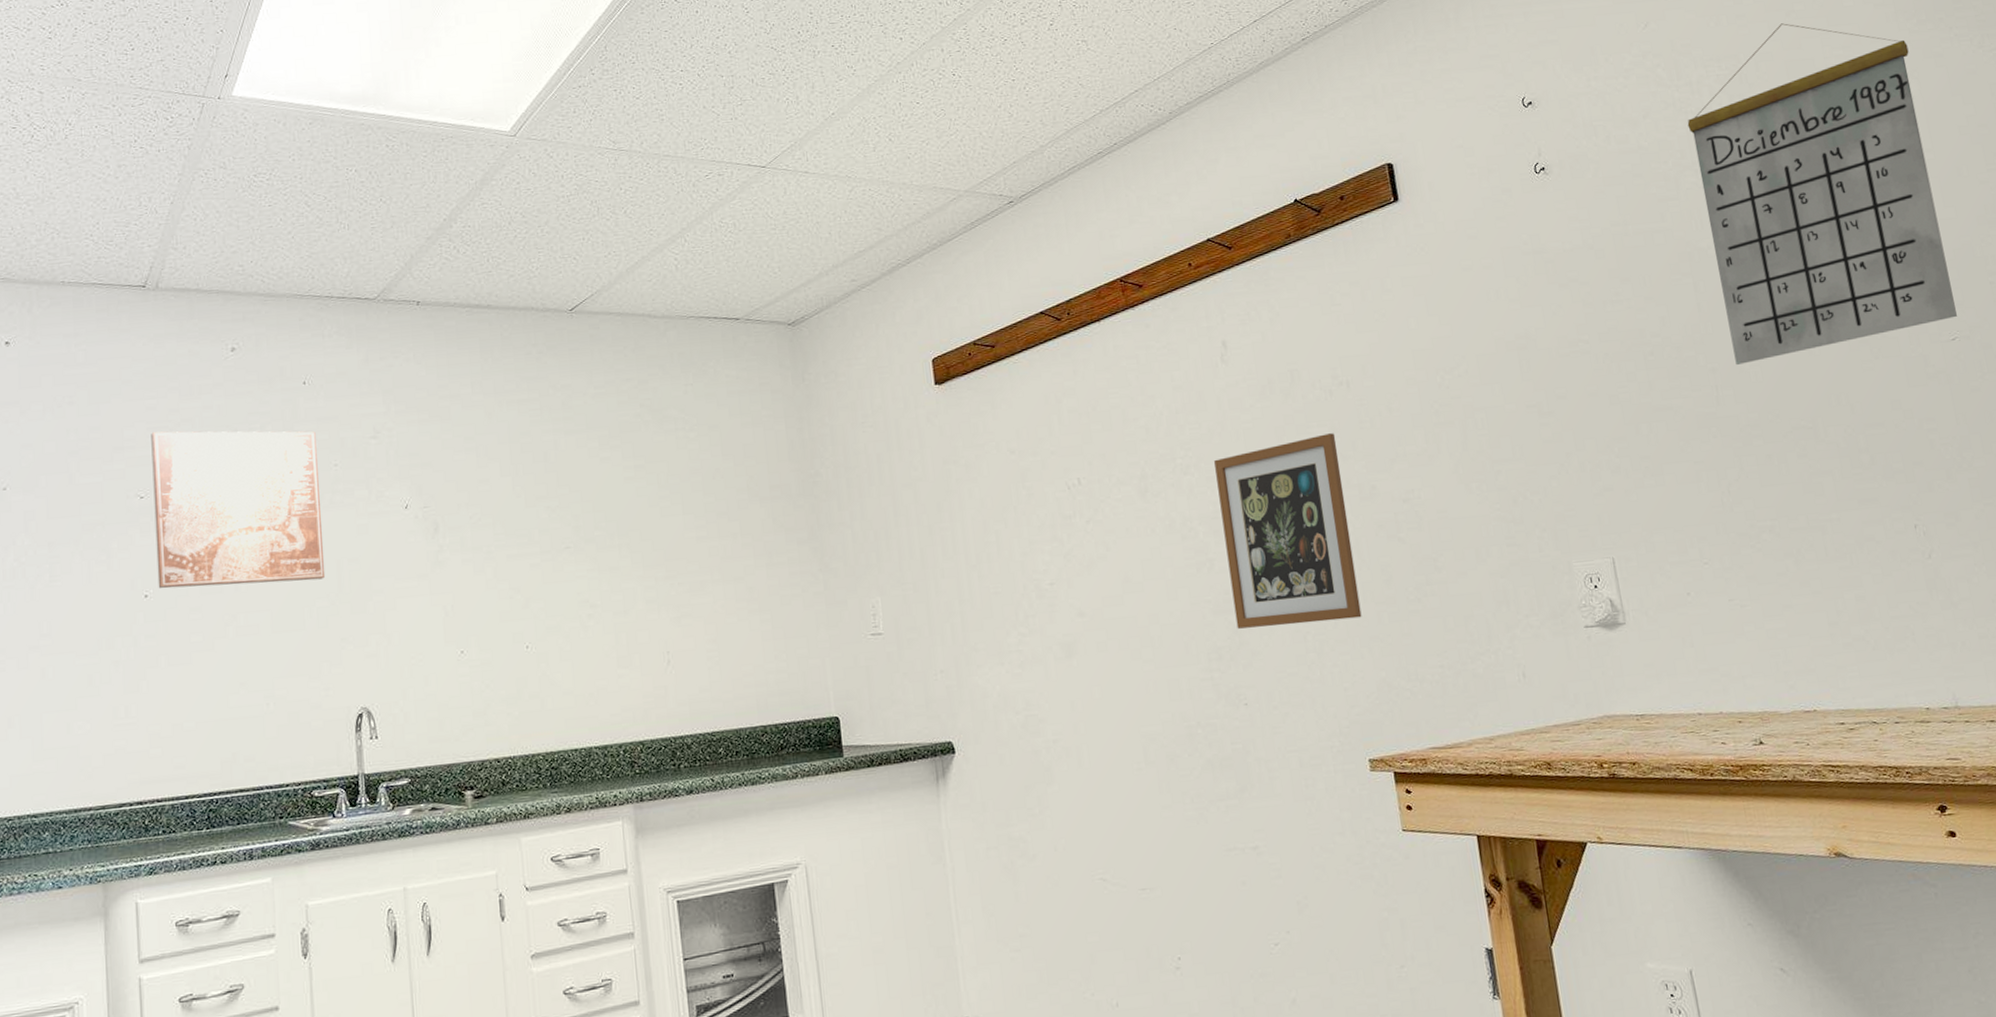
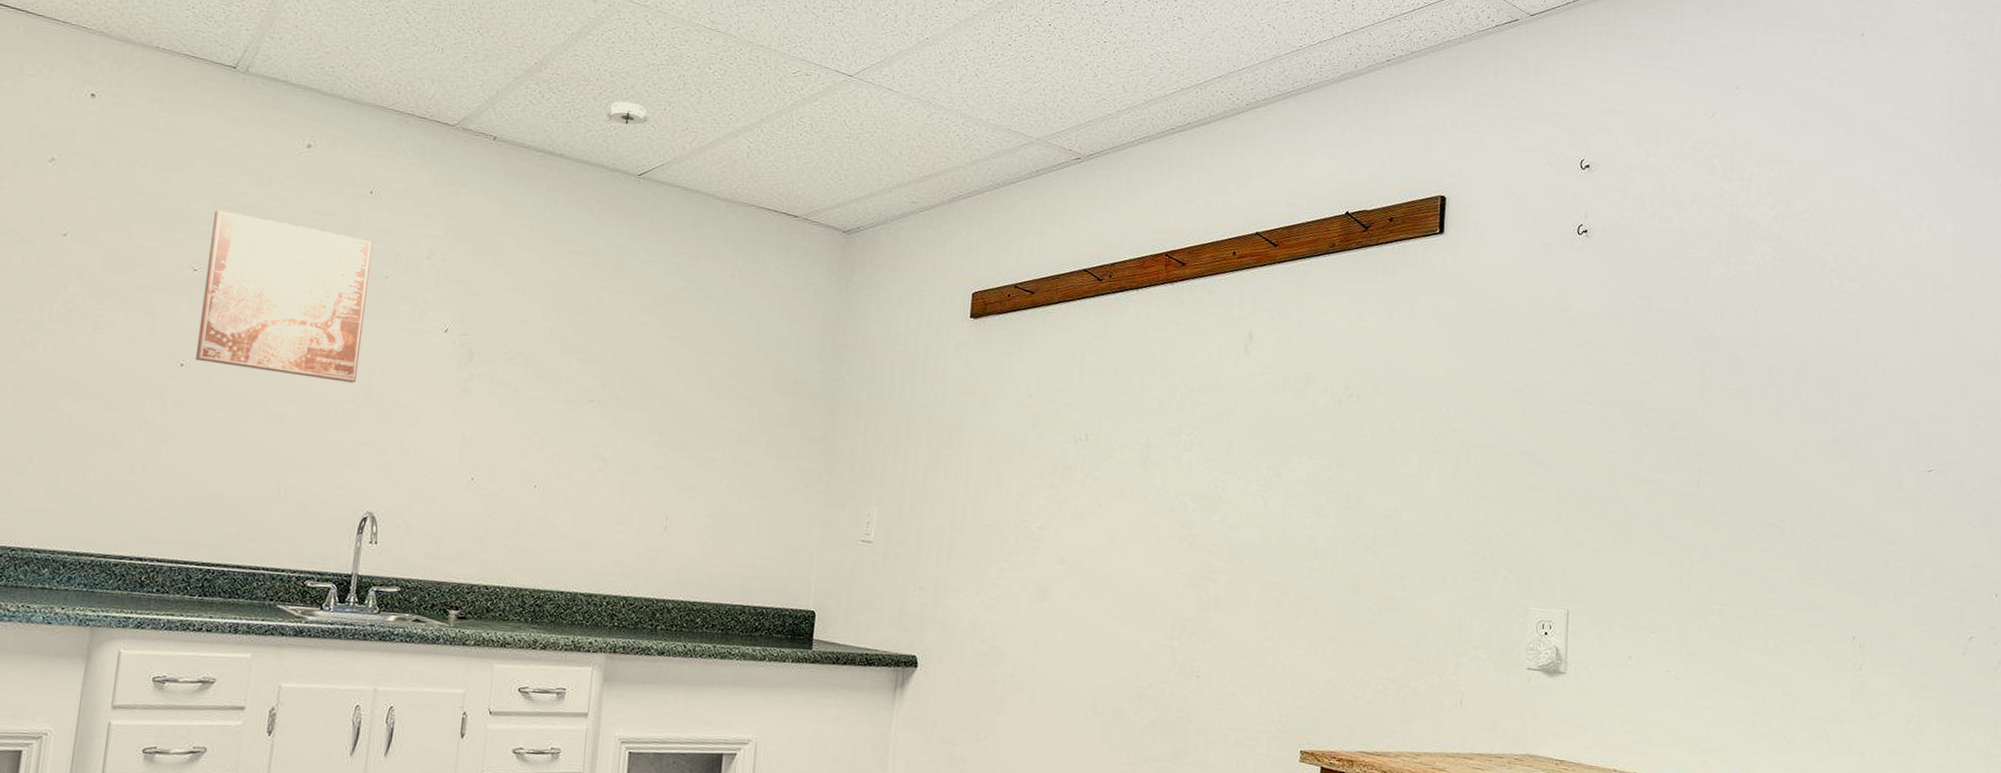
smoke detector: none [524,238,570,264] -> present [603,101,649,125]
picture frame: present [1214,433,1362,629] -> none [1205,439,1336,618]
calendar: present [1687,23,1957,366] -> none [1723,139,1953,455]

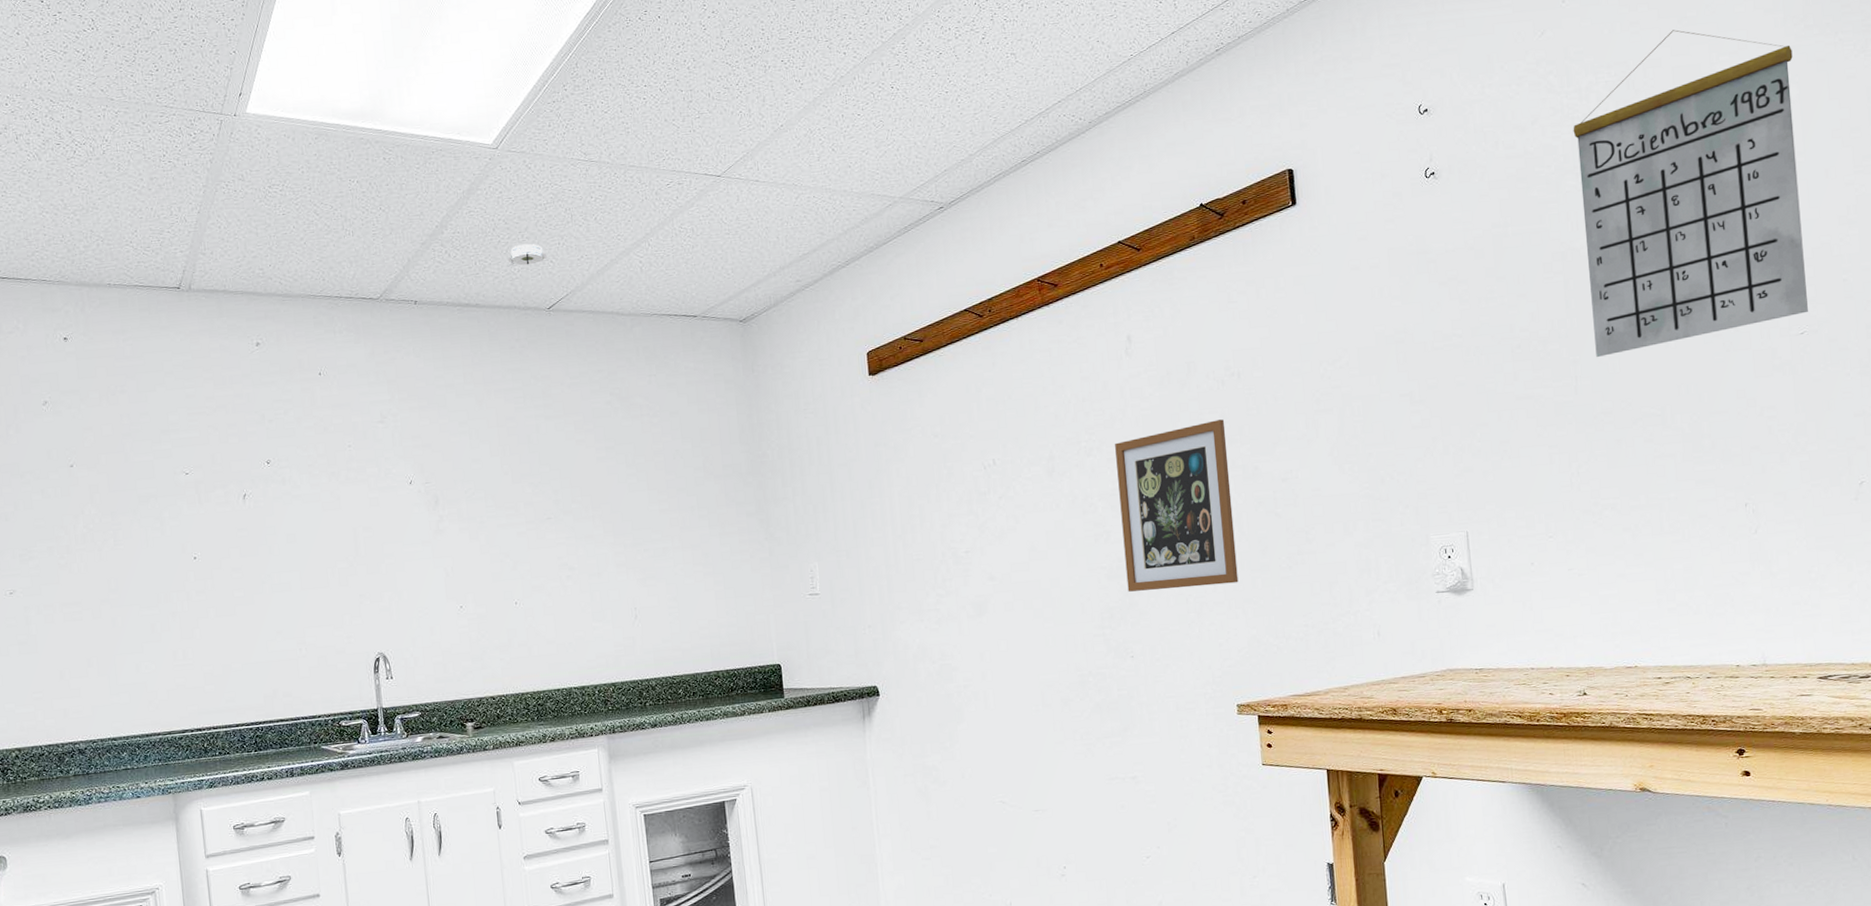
wall art: present [195,210,373,383] -> none [192,416,345,552]
picture frame: none [1205,439,1336,618] -> present [1115,419,1239,592]
calendar: none [1723,139,1953,455] -> present [1573,30,1808,358]

